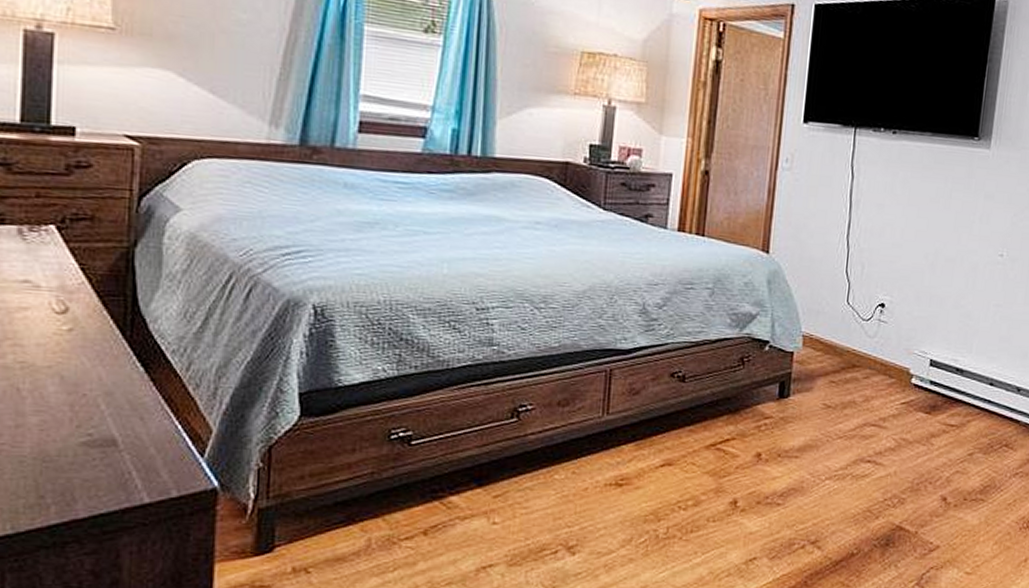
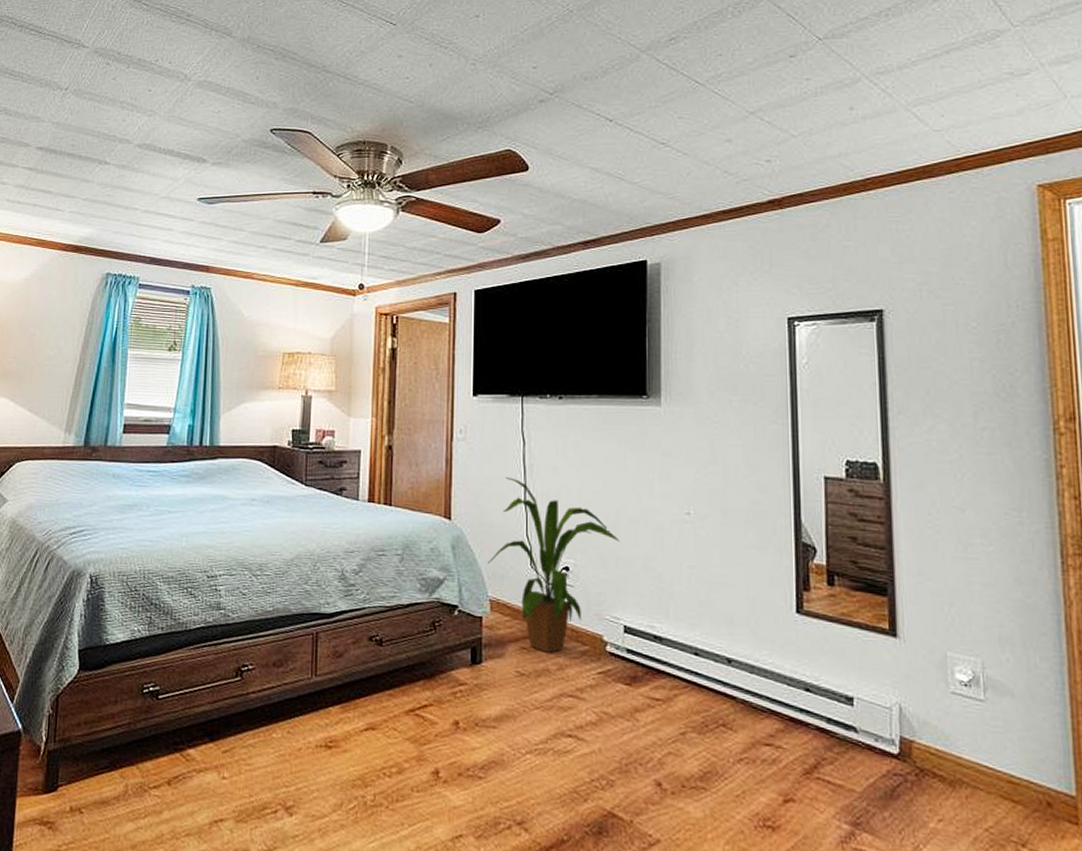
house plant: none [803,212,936,387] -> present [487,477,620,654]

